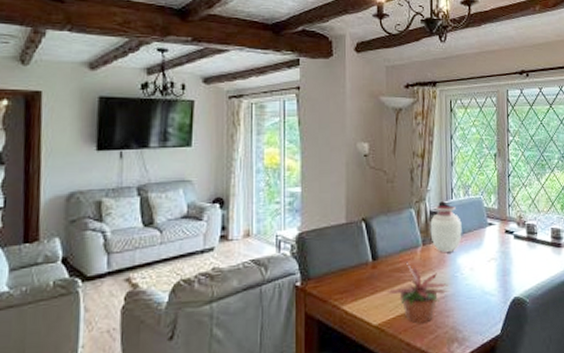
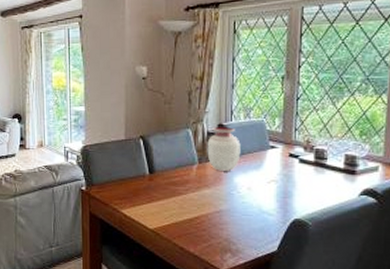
potted plant: present [385,262,450,323] -> none [161,177,225,232]

